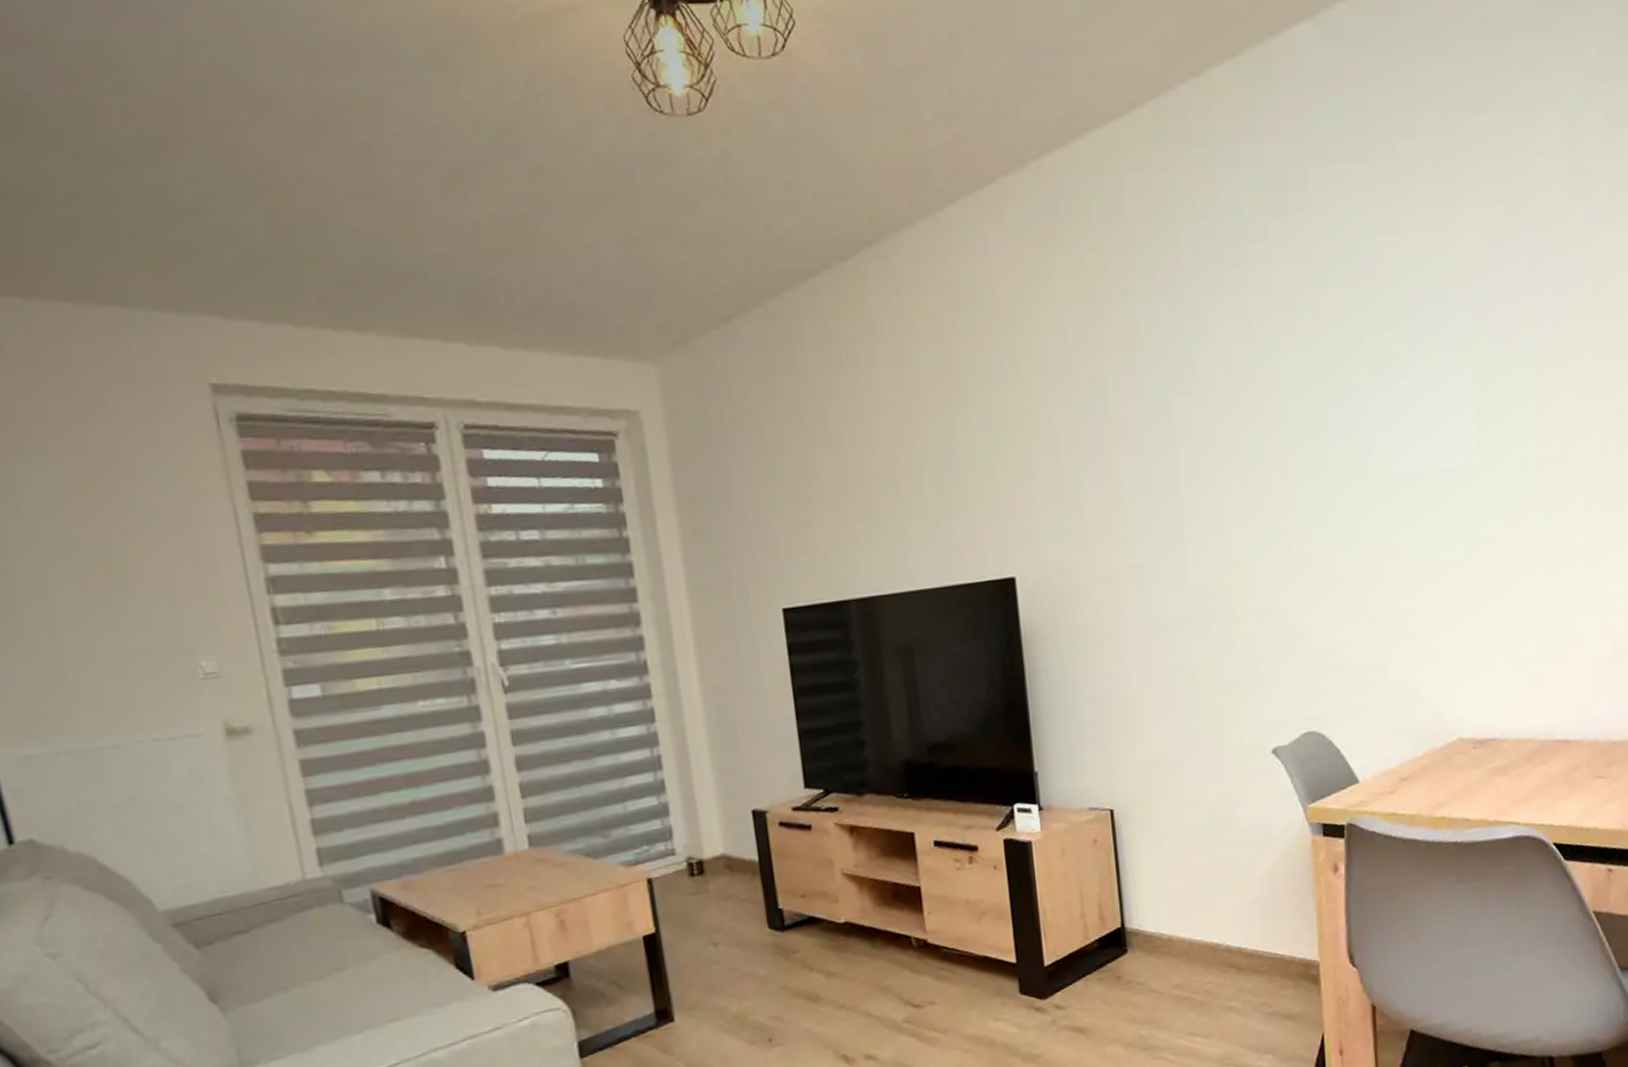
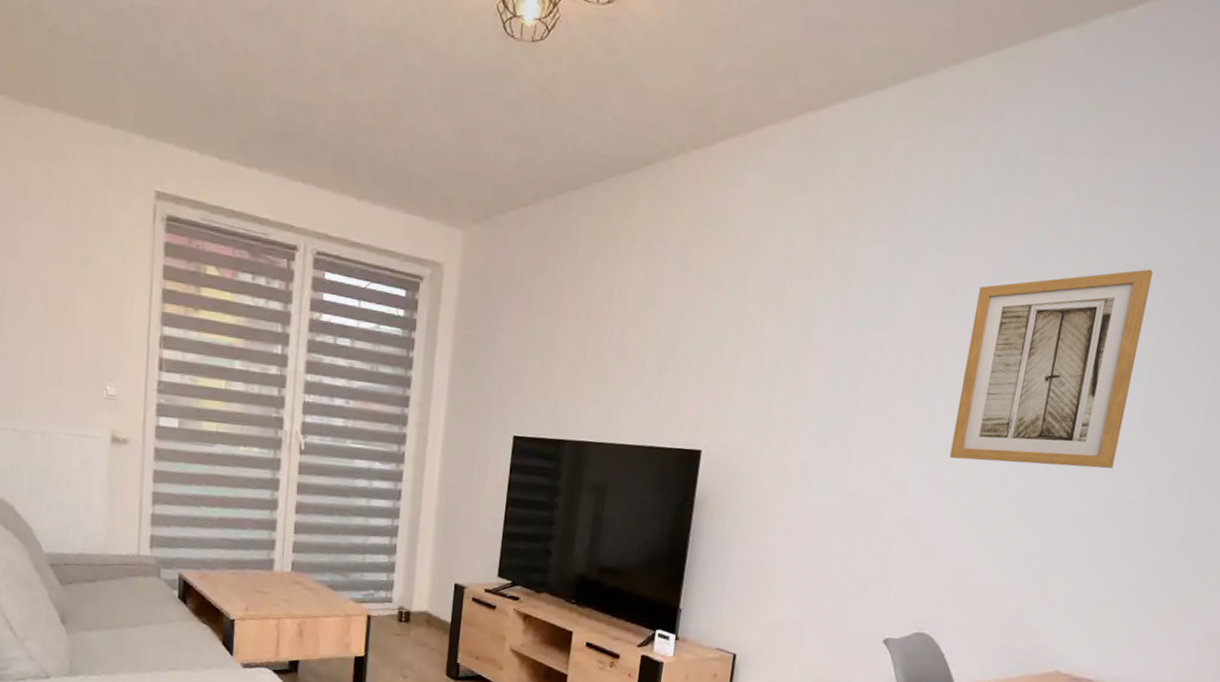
wall art: none [1278,275,1462,525] -> present [949,269,1154,469]

